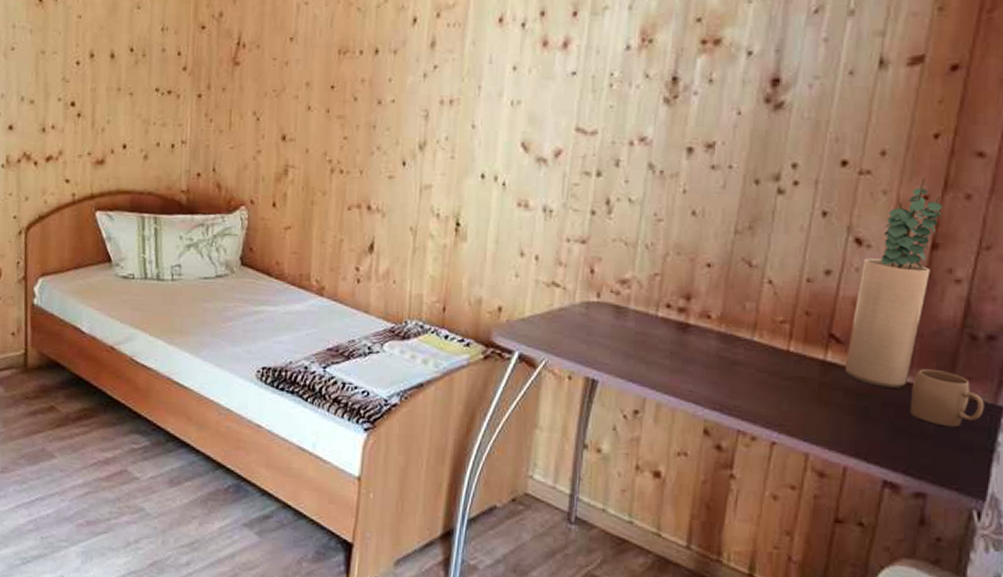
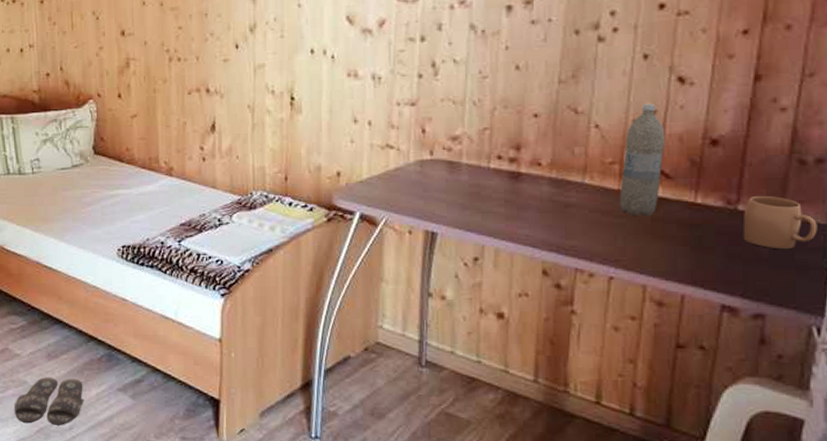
slippers: none [127,505,206,560] -> present [14,377,85,425]
water bottle: none [787,262,839,382] -> present [619,103,666,217]
vase: present [844,178,943,389] -> none [675,13,763,217]

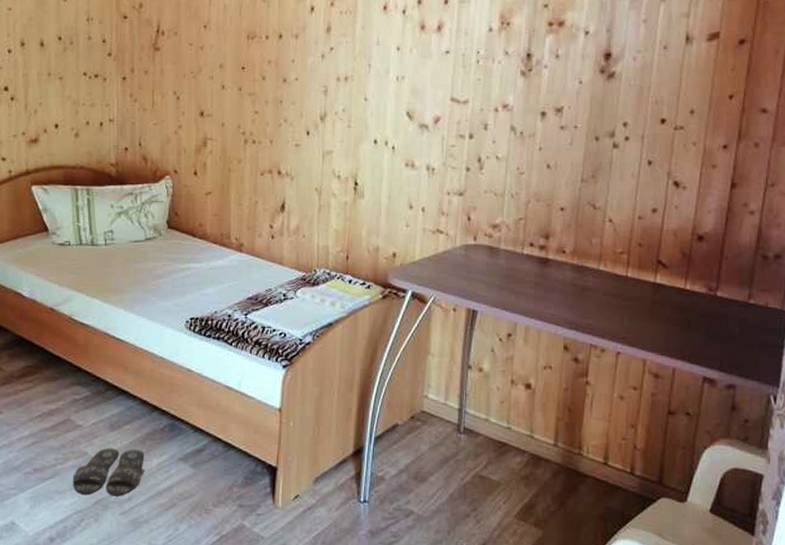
water bottle: present [619,103,666,217] -> none [626,203,664,300]
mug: present [742,196,818,250] -> none [720,285,775,330]

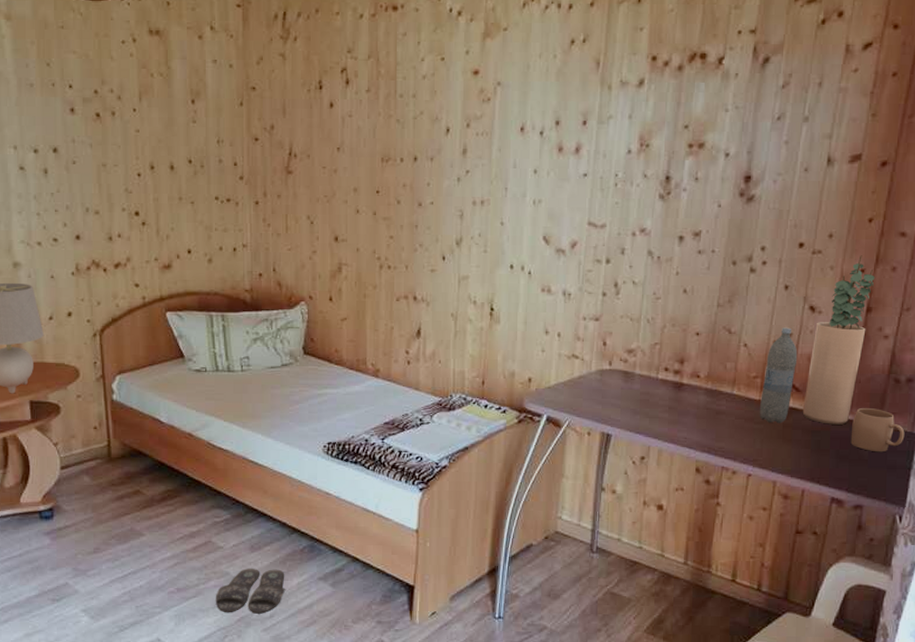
water bottle: none [626,203,664,300] -> present [759,327,798,424]
vase: none [670,131,738,302] -> present [802,255,875,425]
mug: none [720,285,775,330] -> present [850,408,905,453]

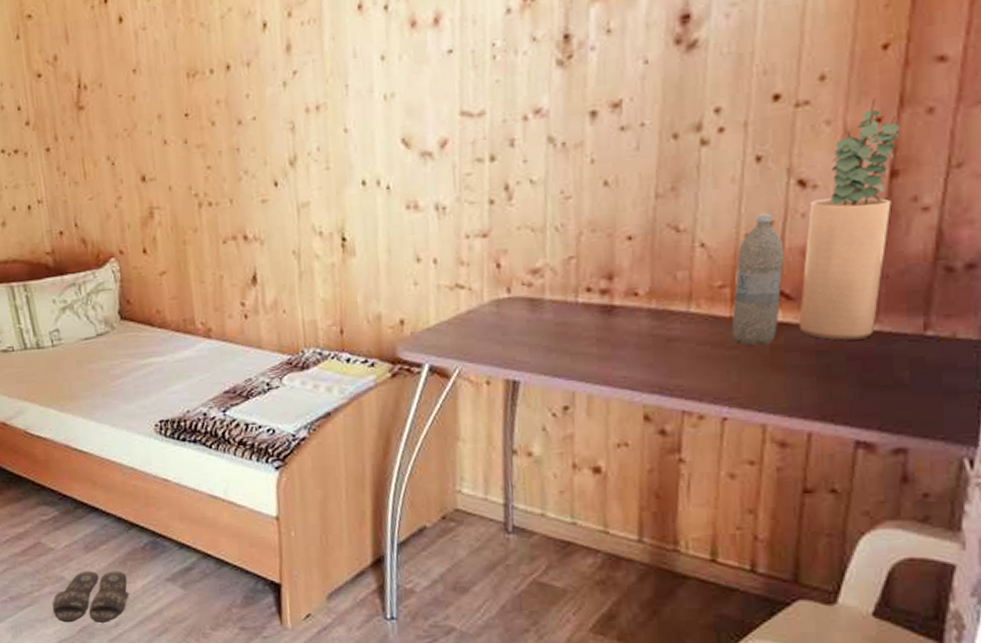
mug: present [850,408,905,453] -> none [879,311,969,373]

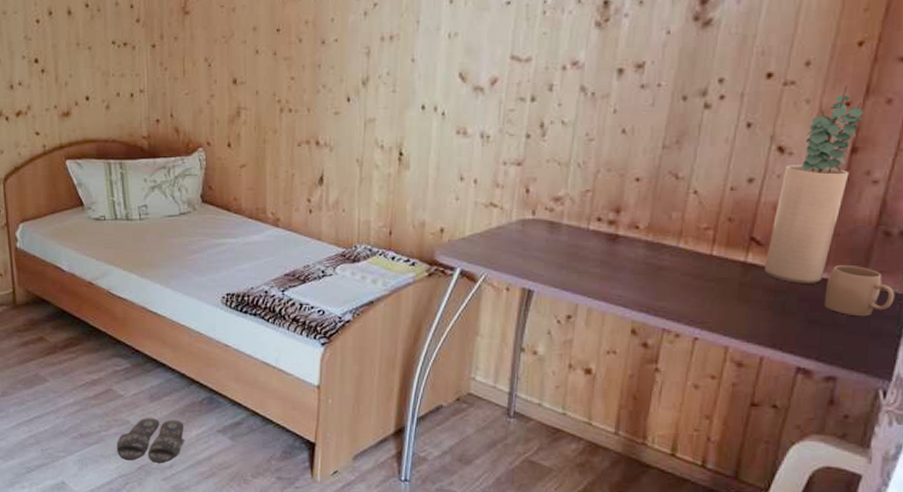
water bottle: present [731,213,785,347] -> none [710,172,761,282]
mug: none [879,311,969,373] -> present [824,265,895,317]

